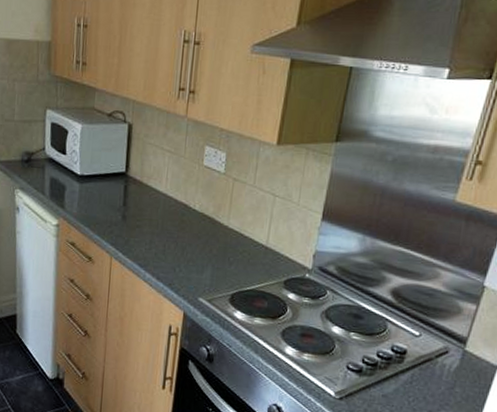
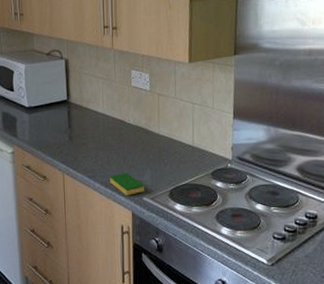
dish sponge: none [162,266,202,293] -> present [109,173,144,195]

